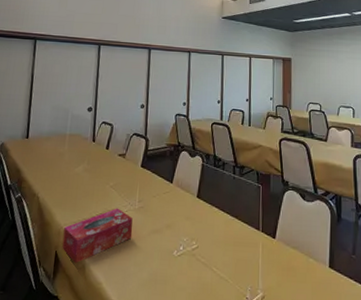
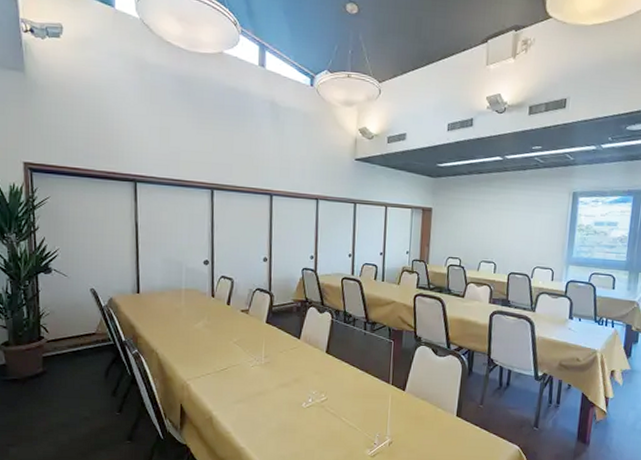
tissue box: present [62,208,133,264] -> none [187,363,260,416]

